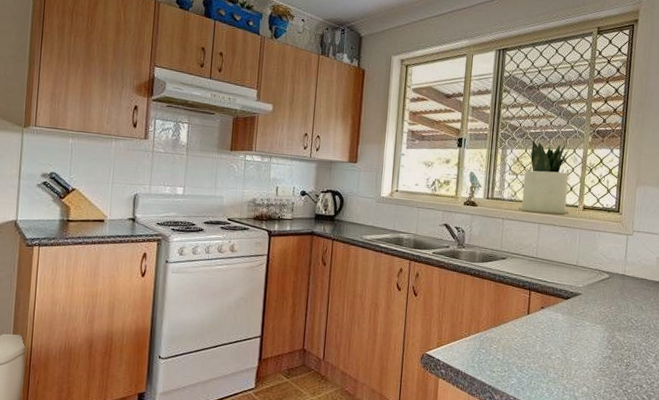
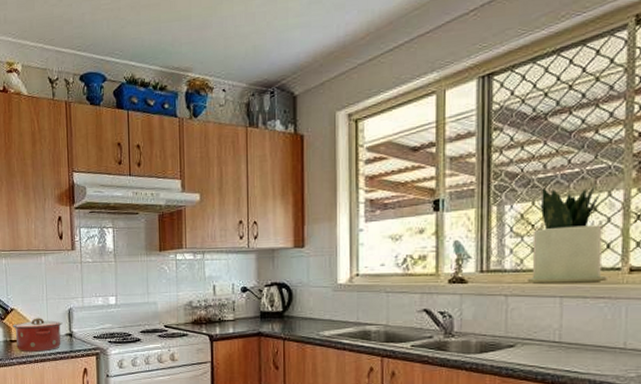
casserole: none [72,200,127,234] -> present [13,318,63,353]

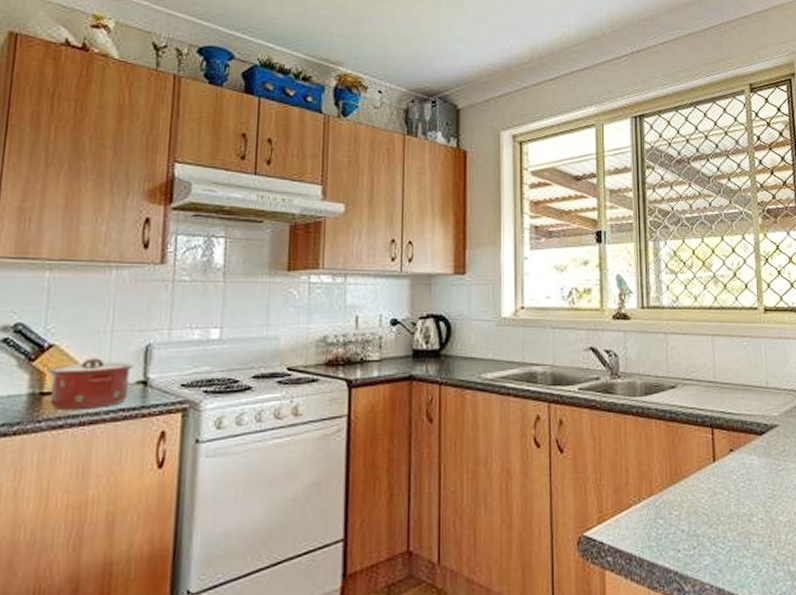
planter: present [525,183,609,285] -> none [681,226,749,323]

